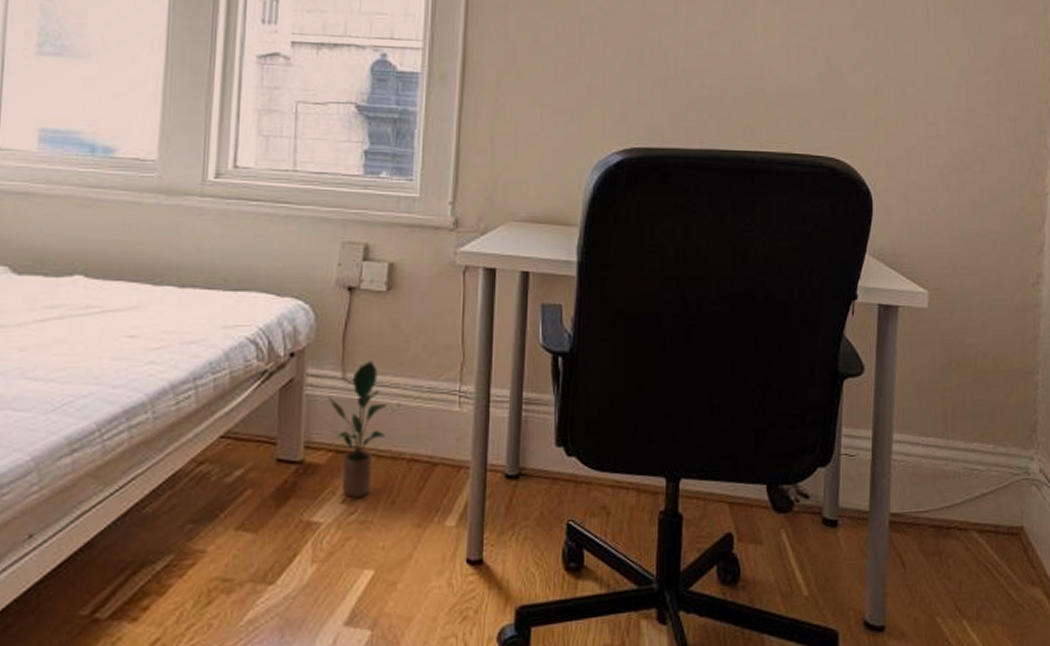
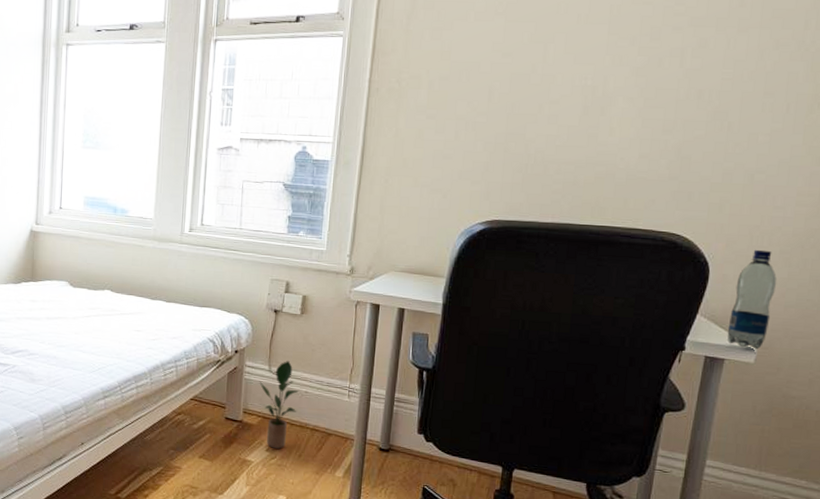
bottle: none [897,173,940,290] -> present [726,249,778,349]

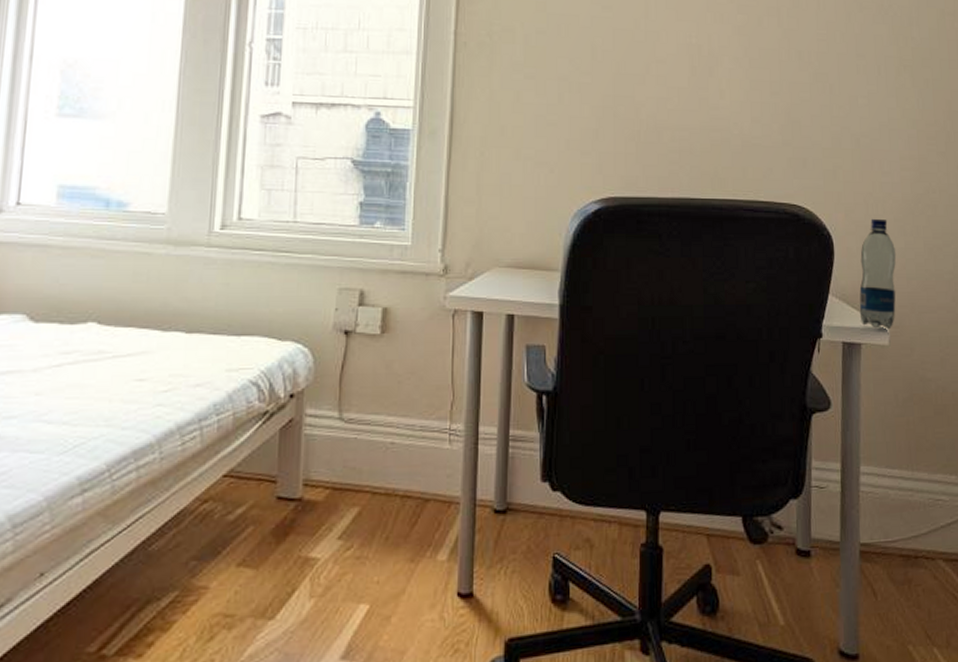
potted plant: present [259,361,298,449] -> none [326,401,382,534]

